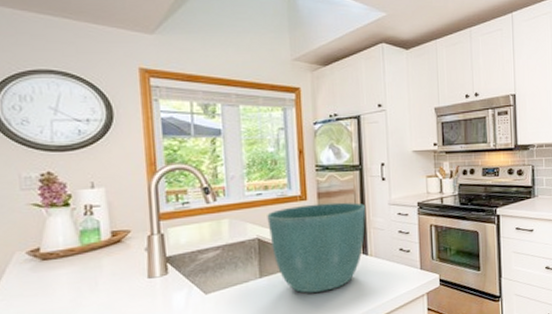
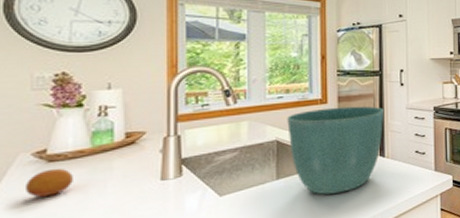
fruit: none [22,266,66,294] -> present [24,168,73,197]

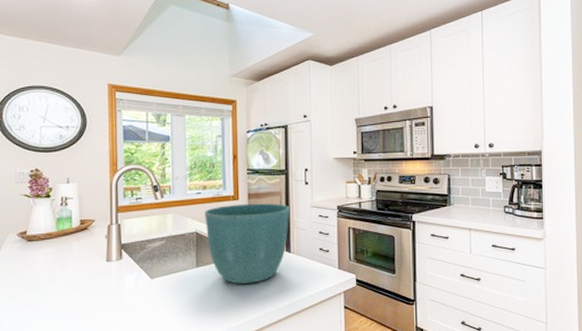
fruit: present [24,168,73,197] -> none [13,246,45,269]

